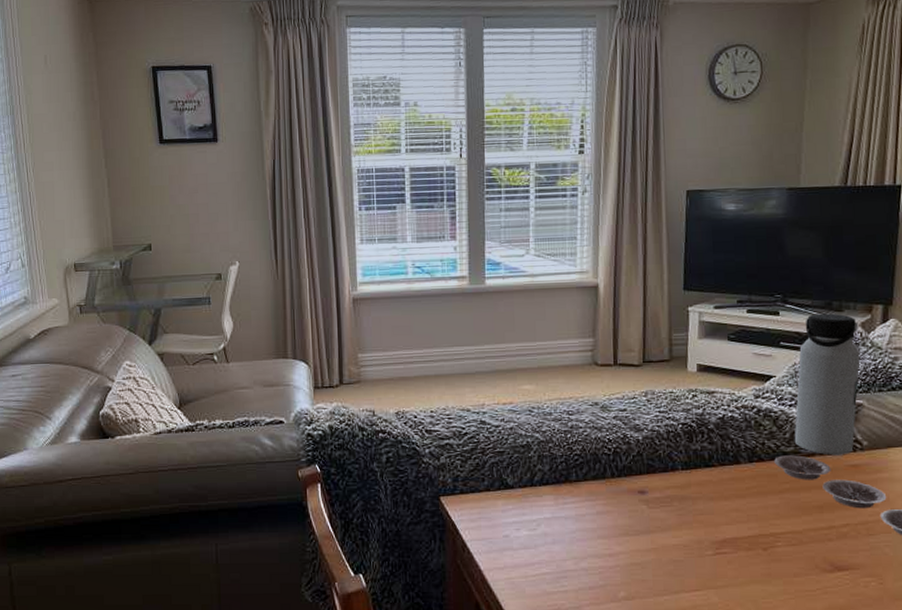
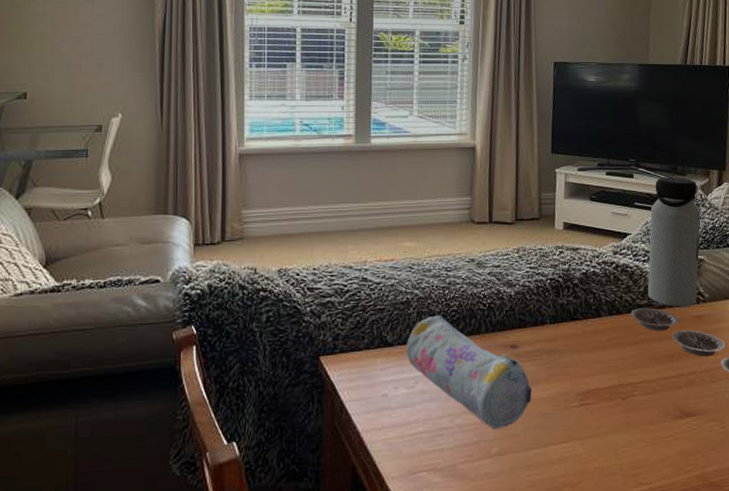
pencil case: none [528,459,663,573] -> present [407,315,533,429]

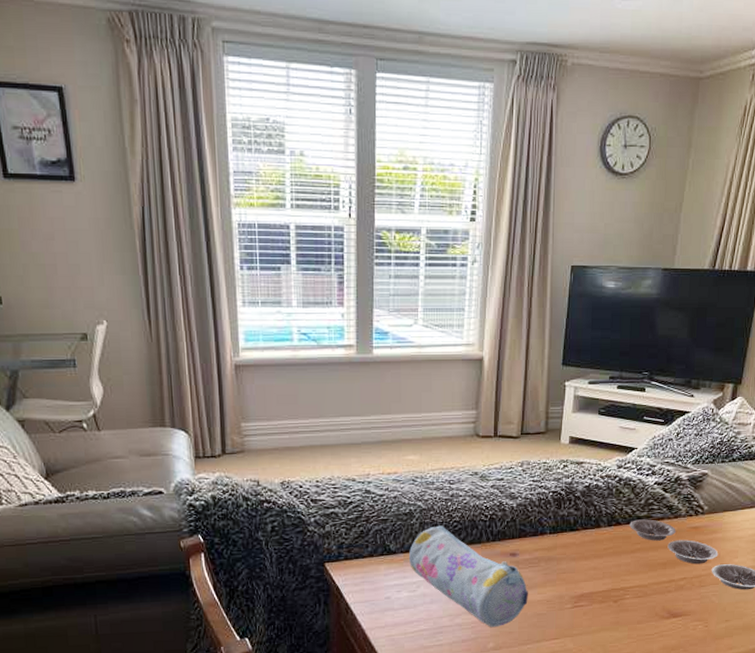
water bottle: present [647,177,701,308] -> none [648,390,711,519]

